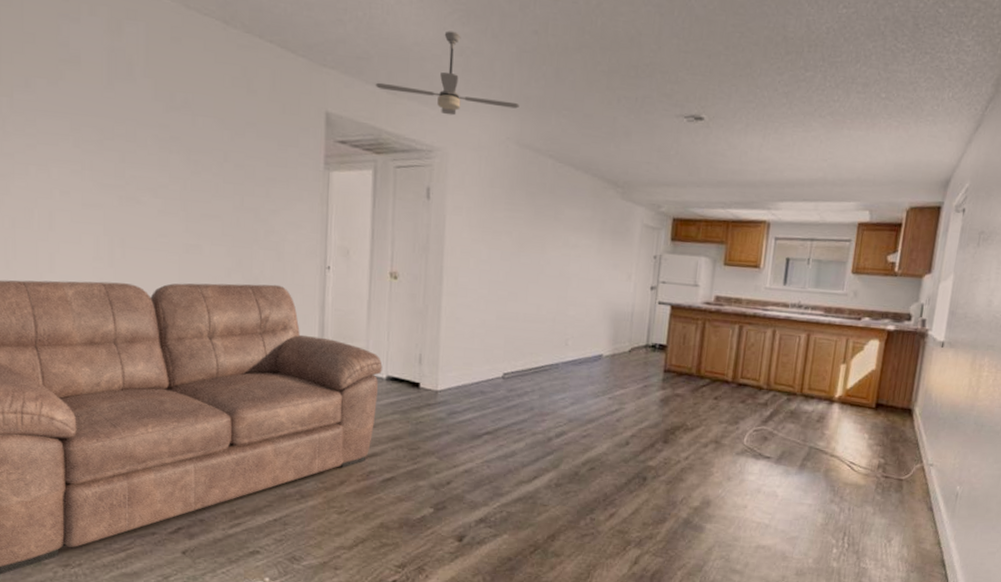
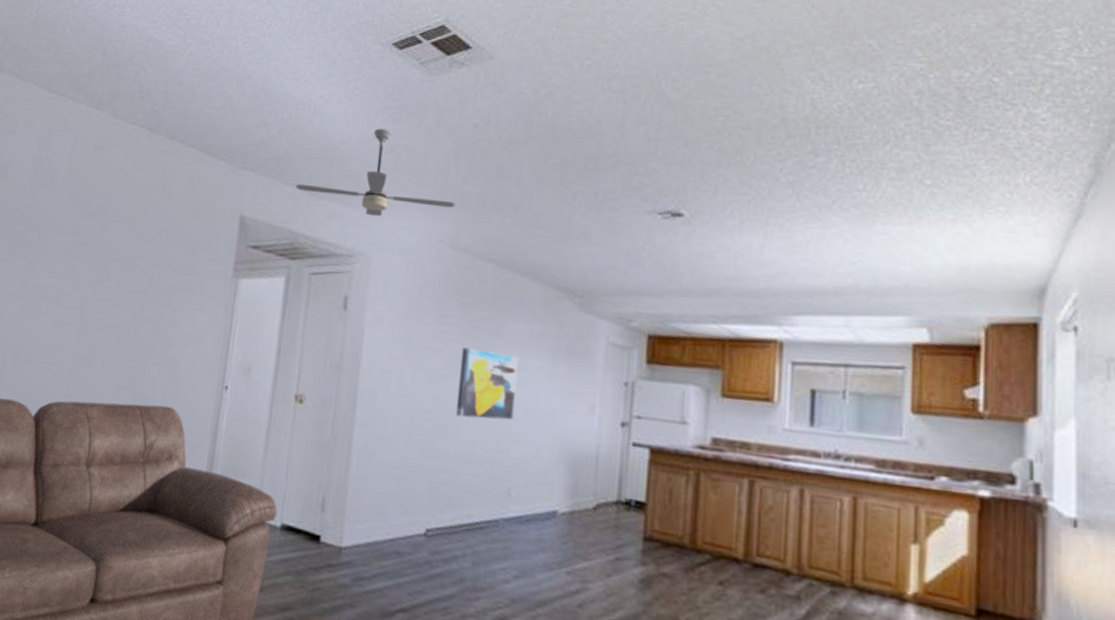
wall art: none [524,230,574,288] -> present [455,347,519,421]

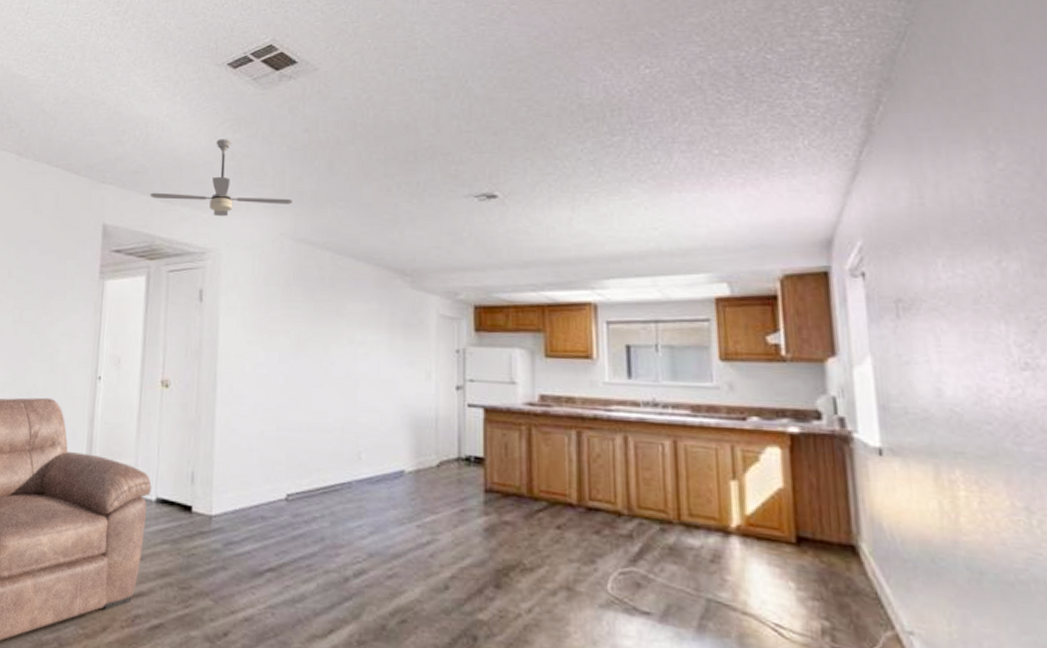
wall art: present [455,347,519,421] -> none [306,328,359,391]

